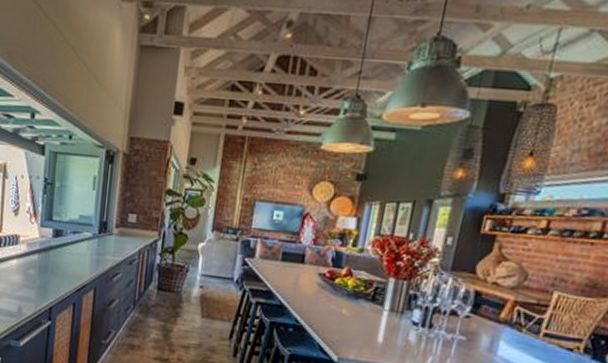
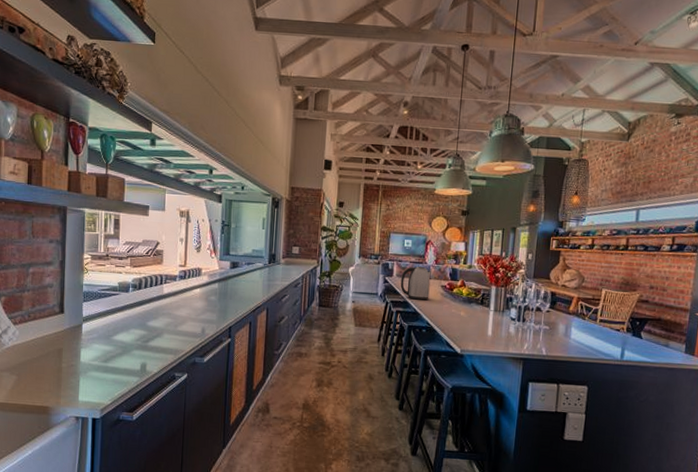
kettle: none [263,246,307,292] -> present [400,266,431,301]

